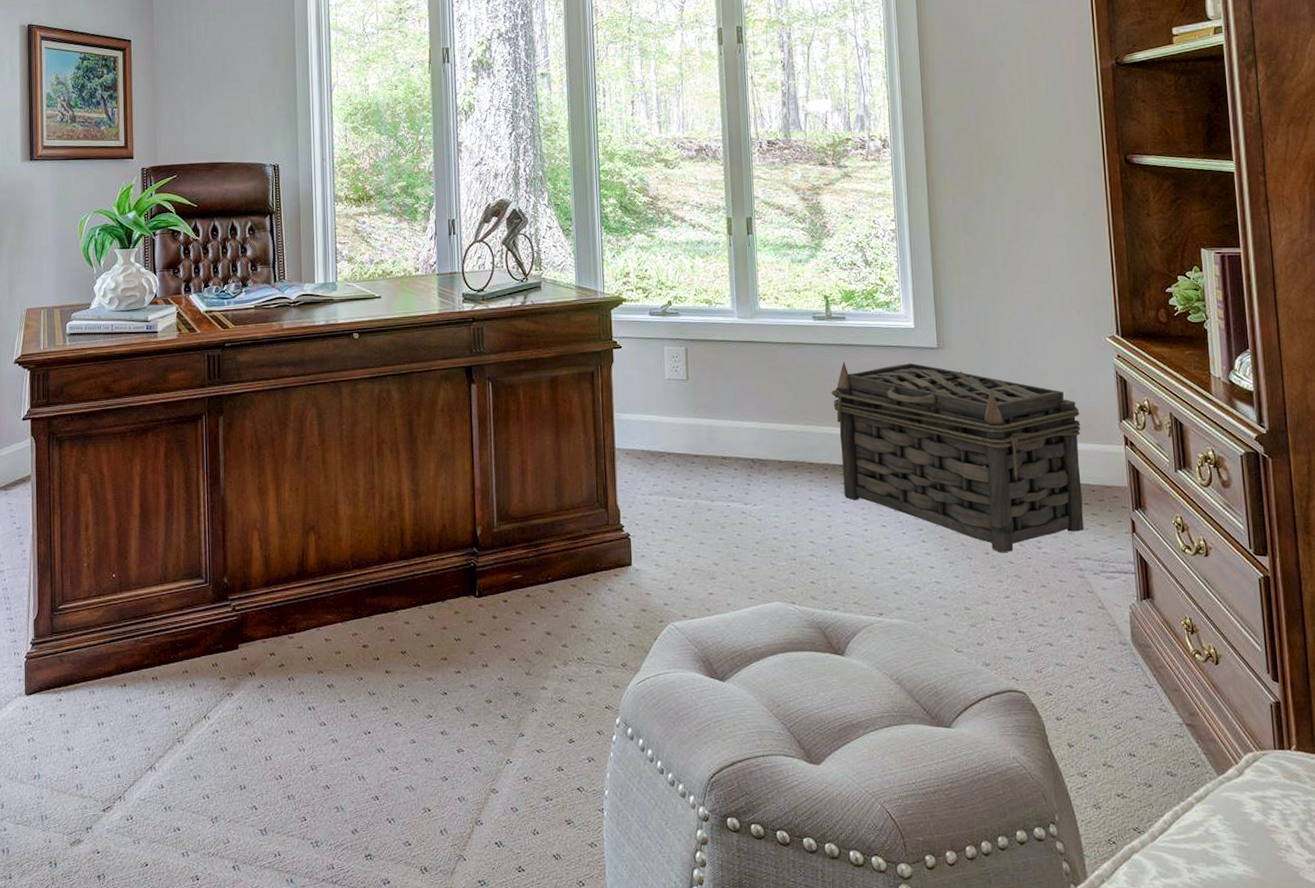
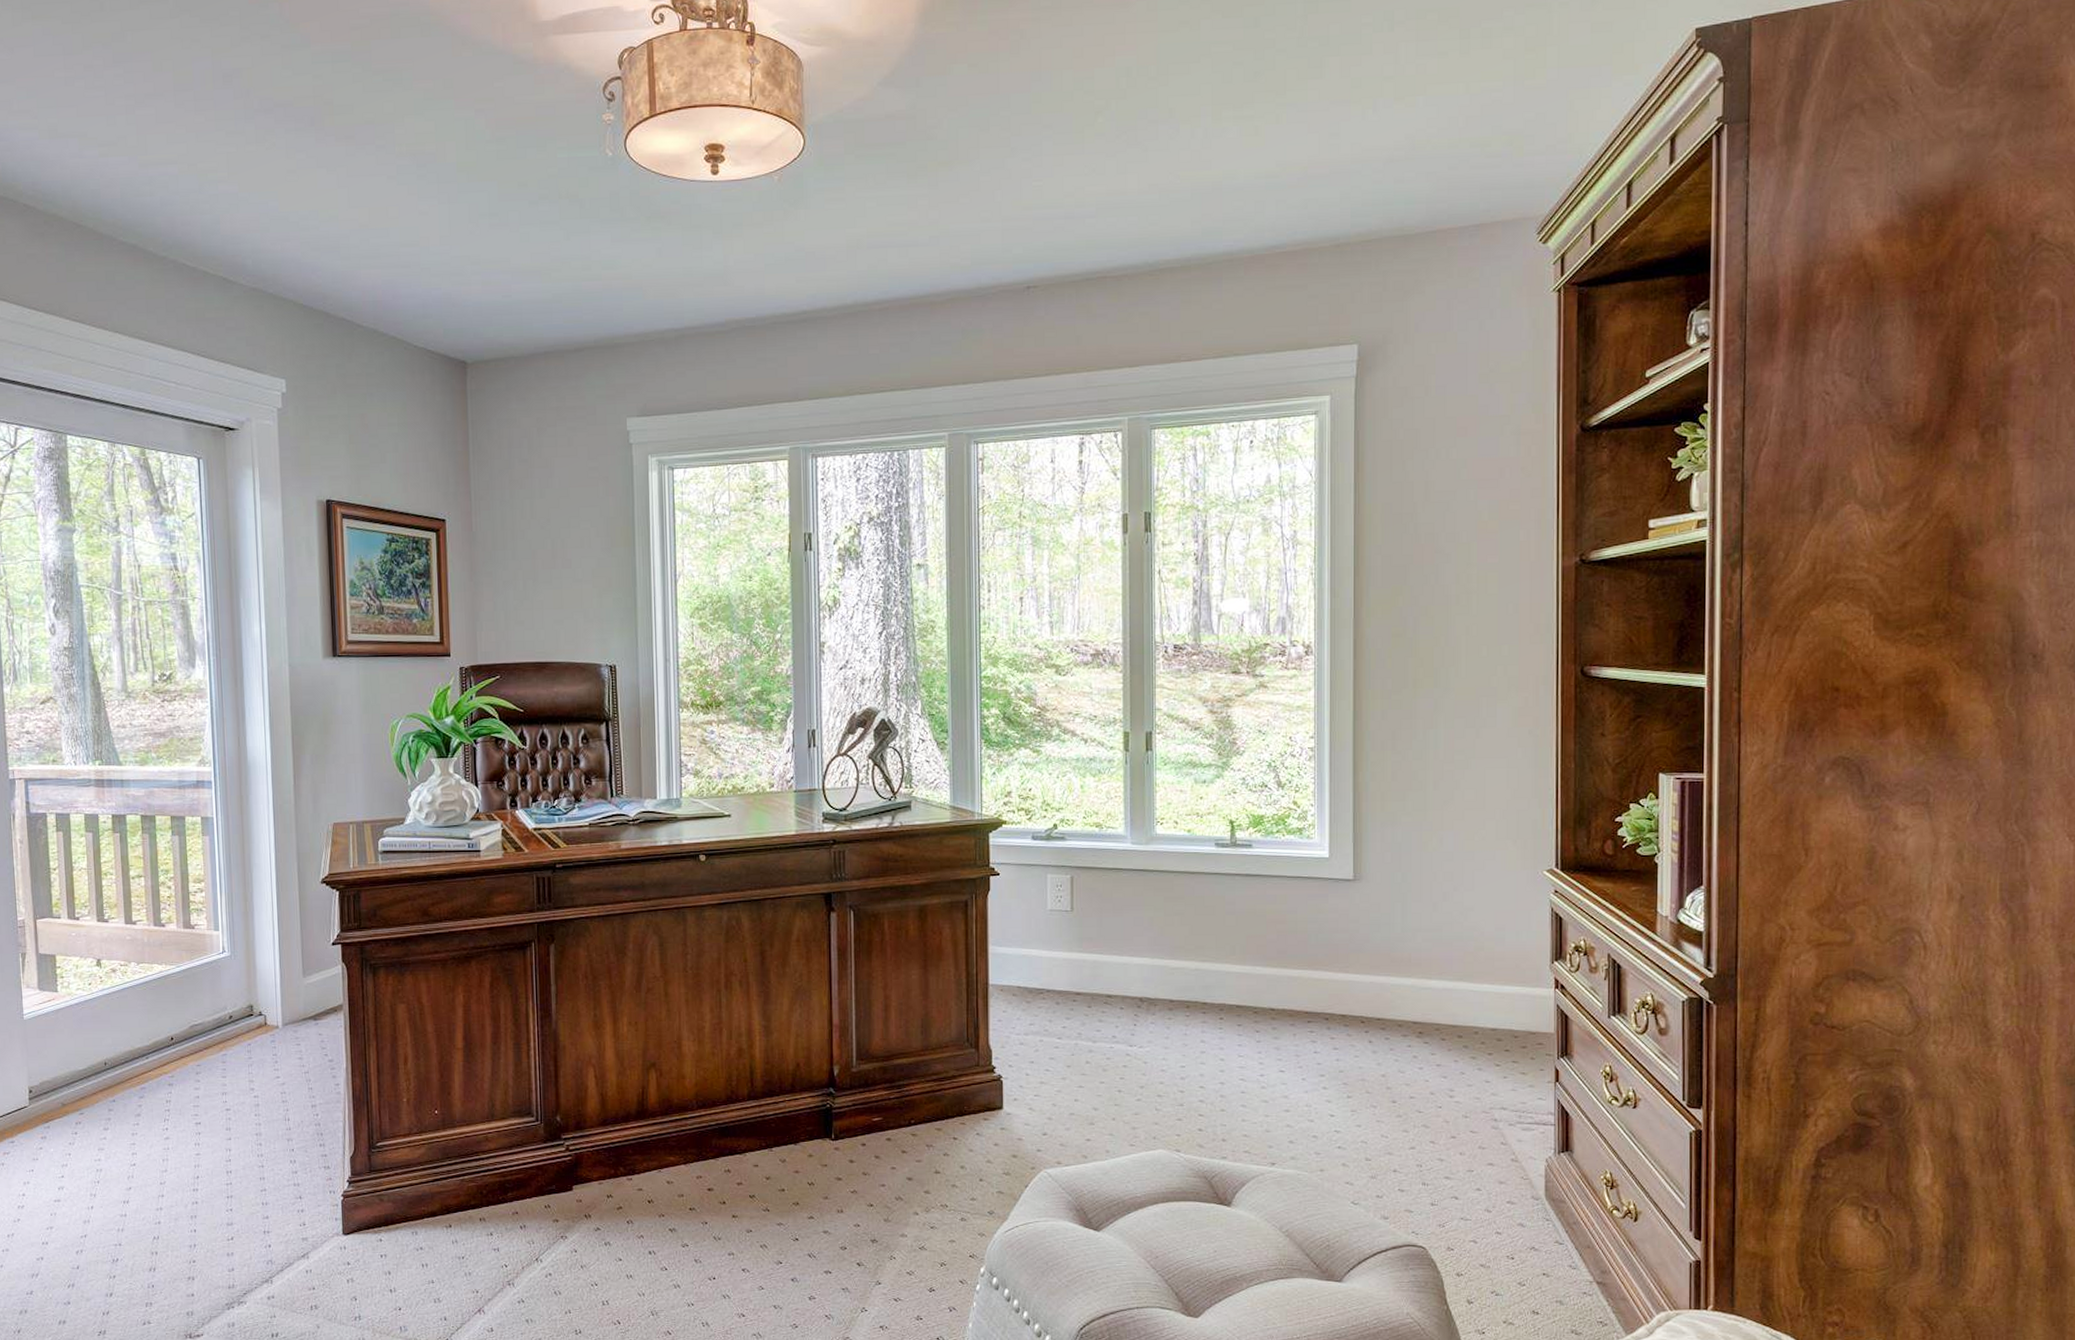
basket: present [831,362,1084,552] -> none [1232,894,1508,1101]

